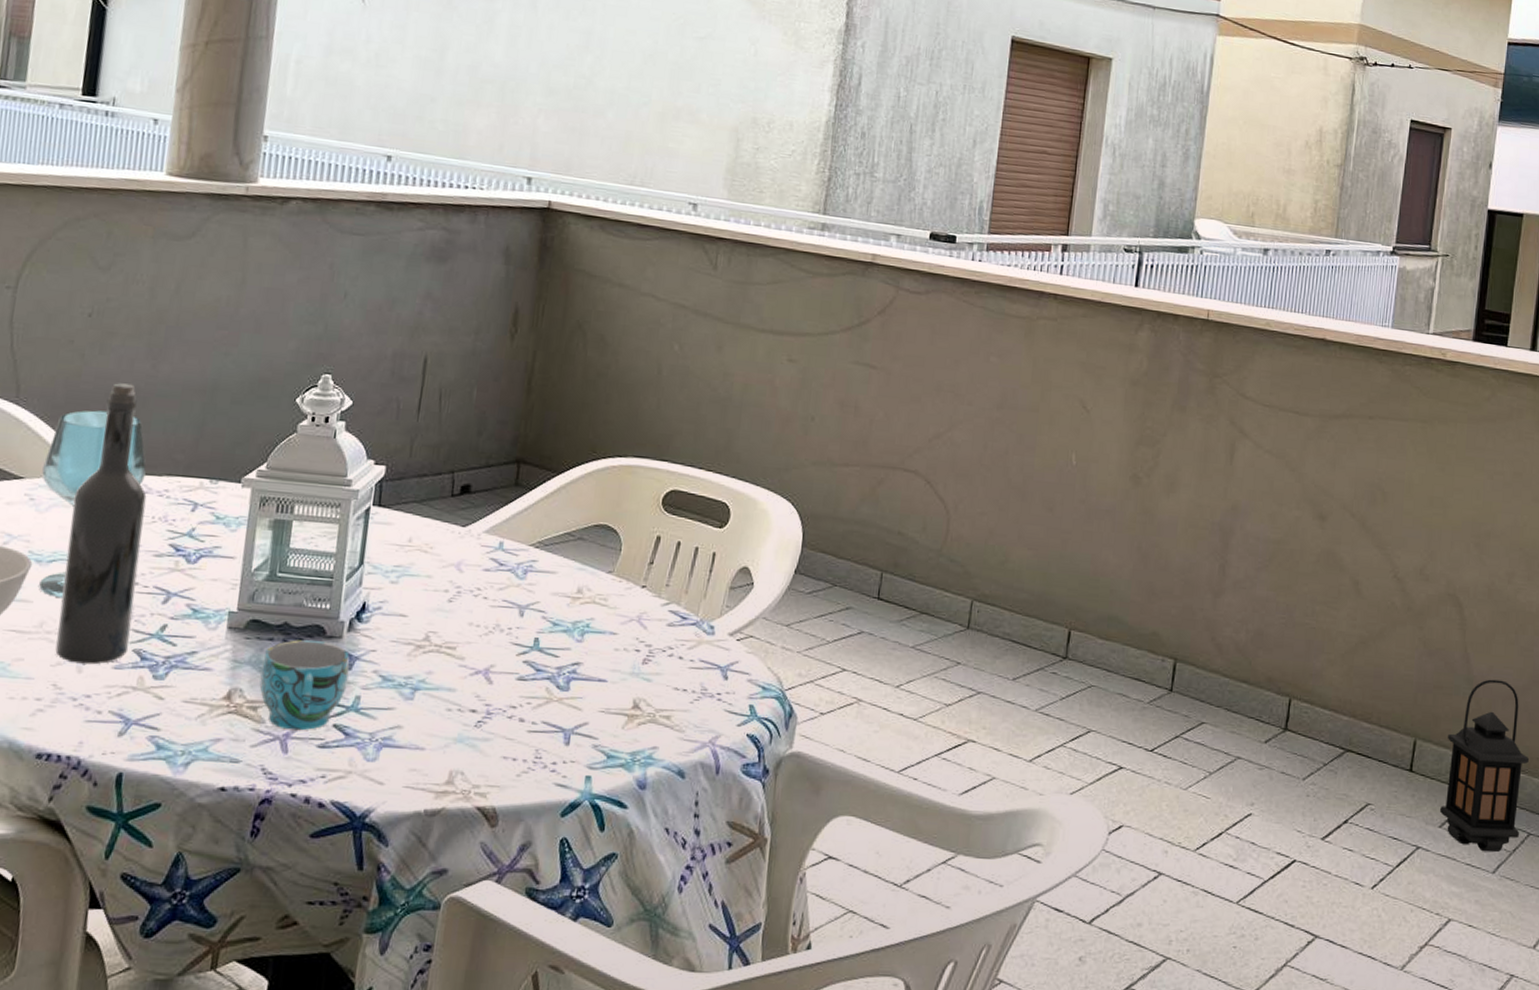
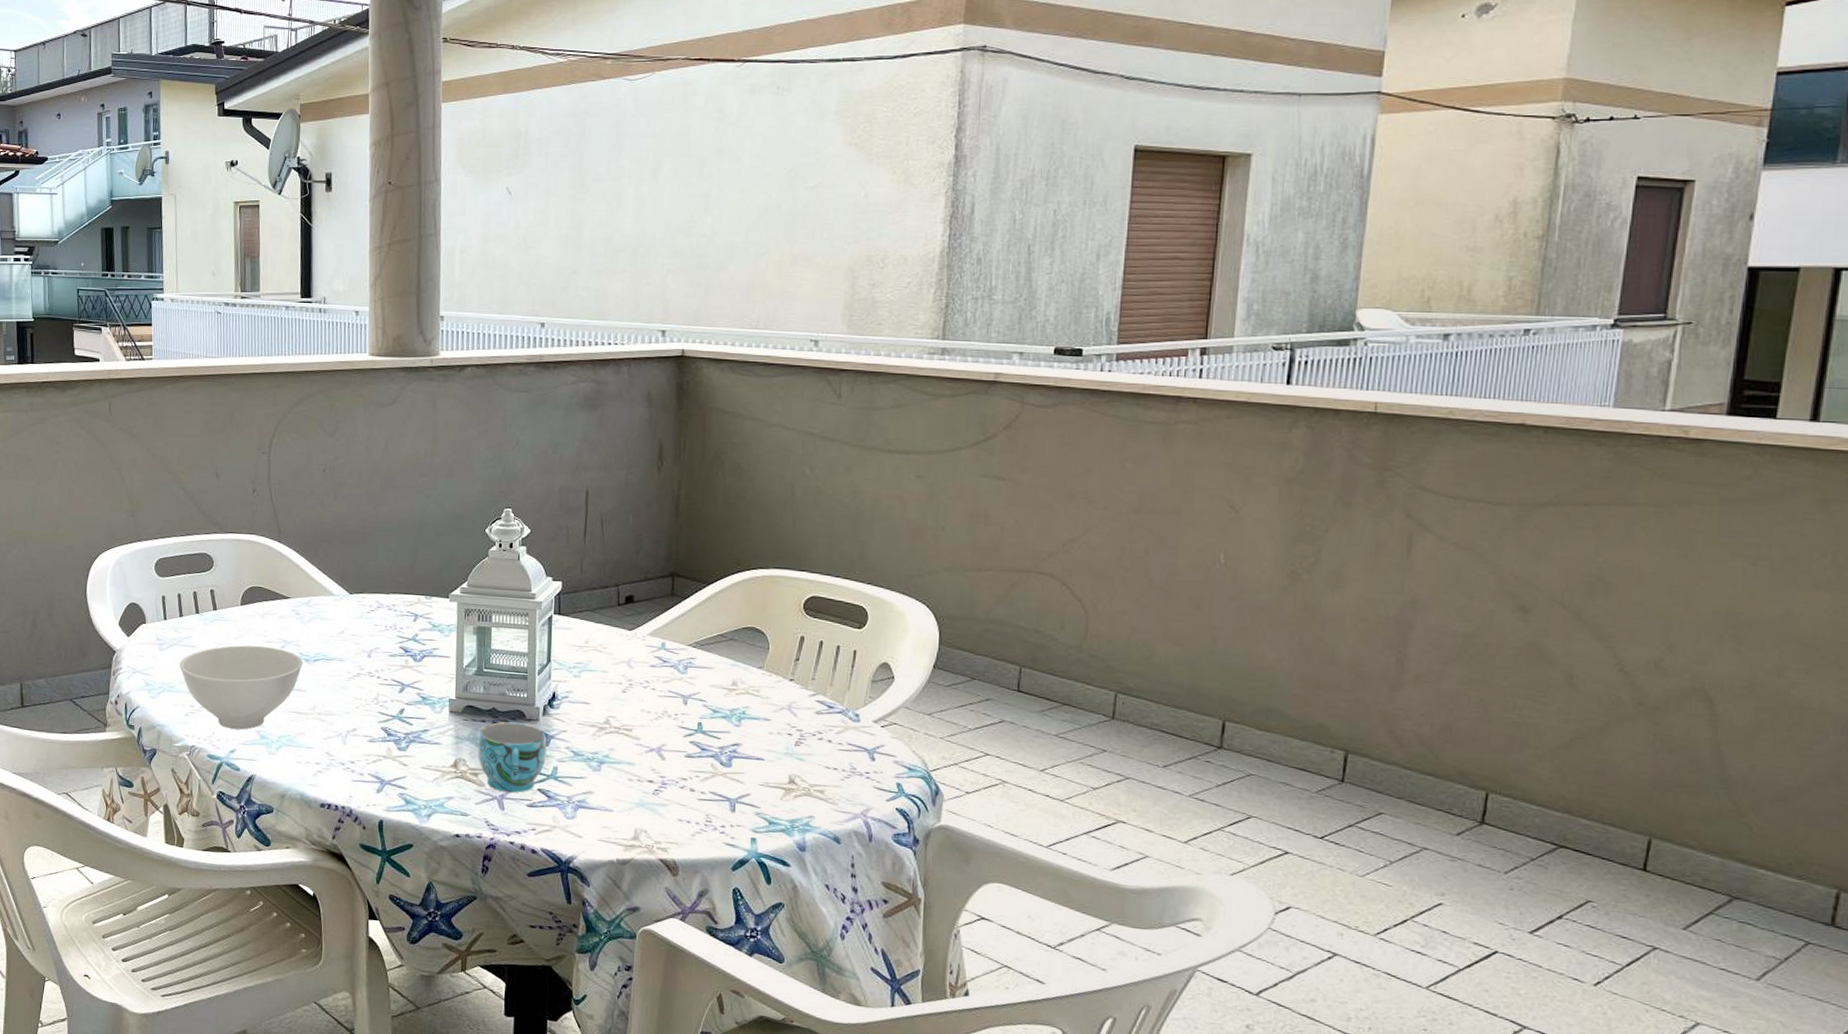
wine glass: present [39,410,146,599] -> none [303,544,377,689]
wine bottle: present [55,383,147,665] -> none [325,523,380,738]
lantern: present [1439,679,1529,853] -> none [1683,779,1807,959]

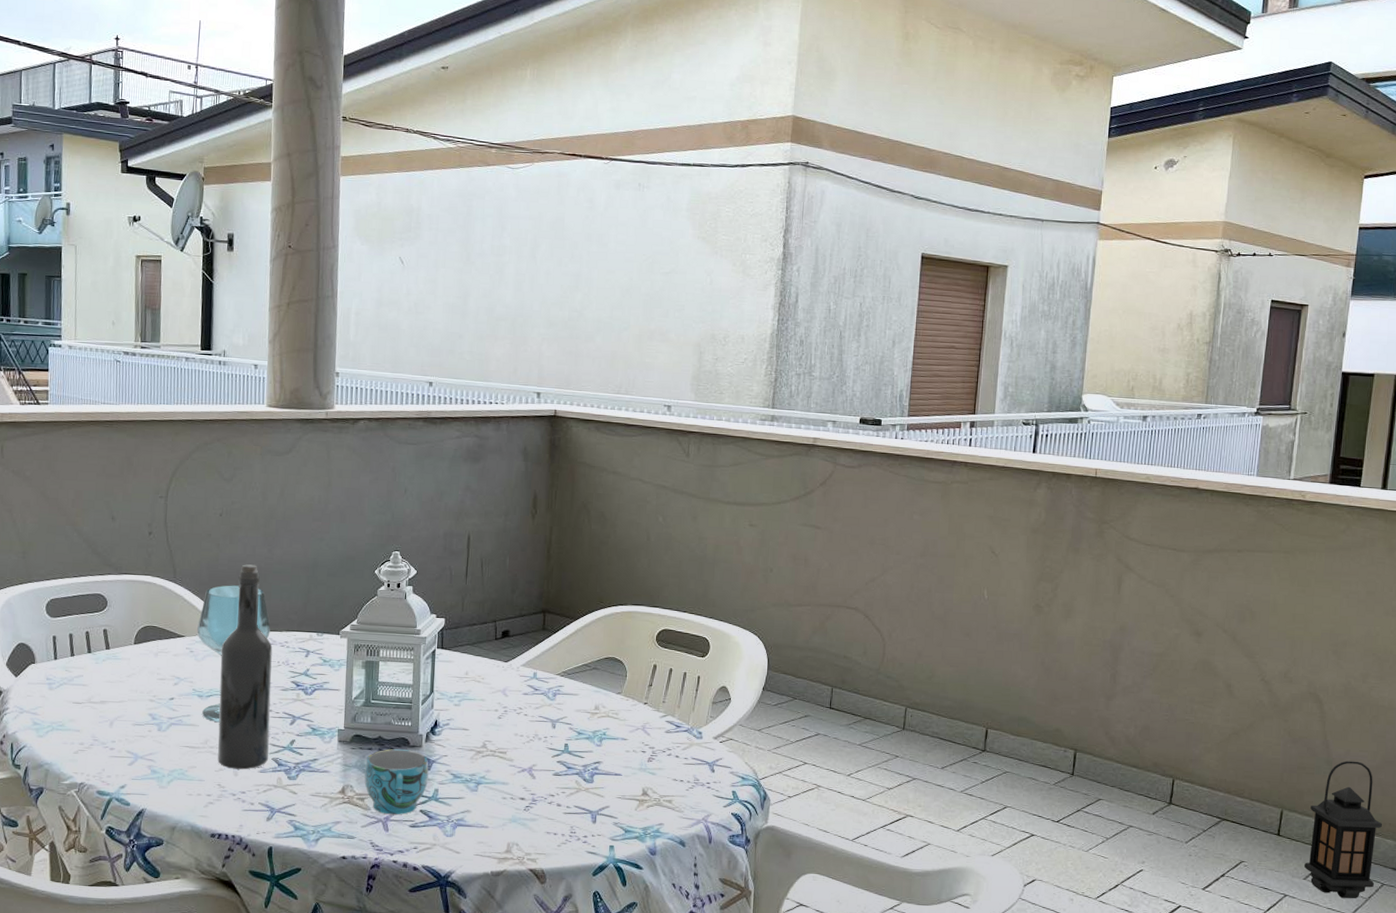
bowl: present [179,645,303,730] -> none [69,683,196,765]
wine glass: none [303,544,377,689] -> present [197,585,271,723]
wine bottle: none [325,523,380,738] -> present [218,564,273,770]
lantern: none [1683,779,1807,959] -> present [1303,761,1382,899]

